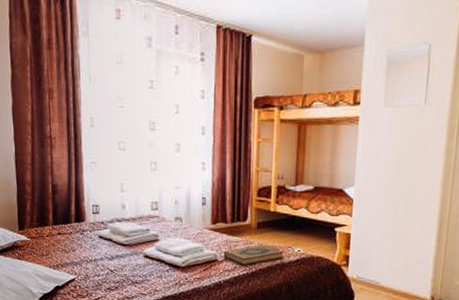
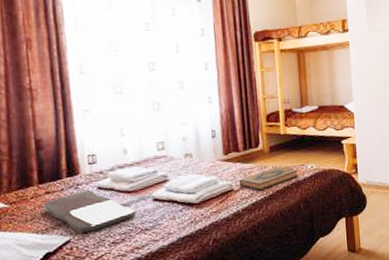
serving tray: none [55,237,129,276] -> present [43,190,136,235]

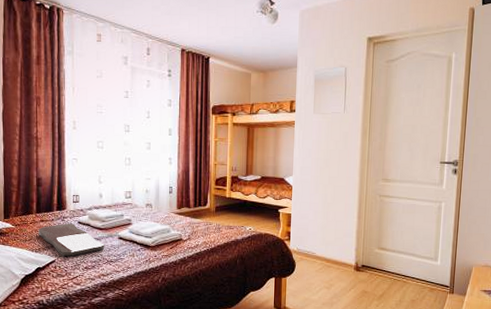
hardback book: present [239,167,299,191] -> none [187,225,238,243]

